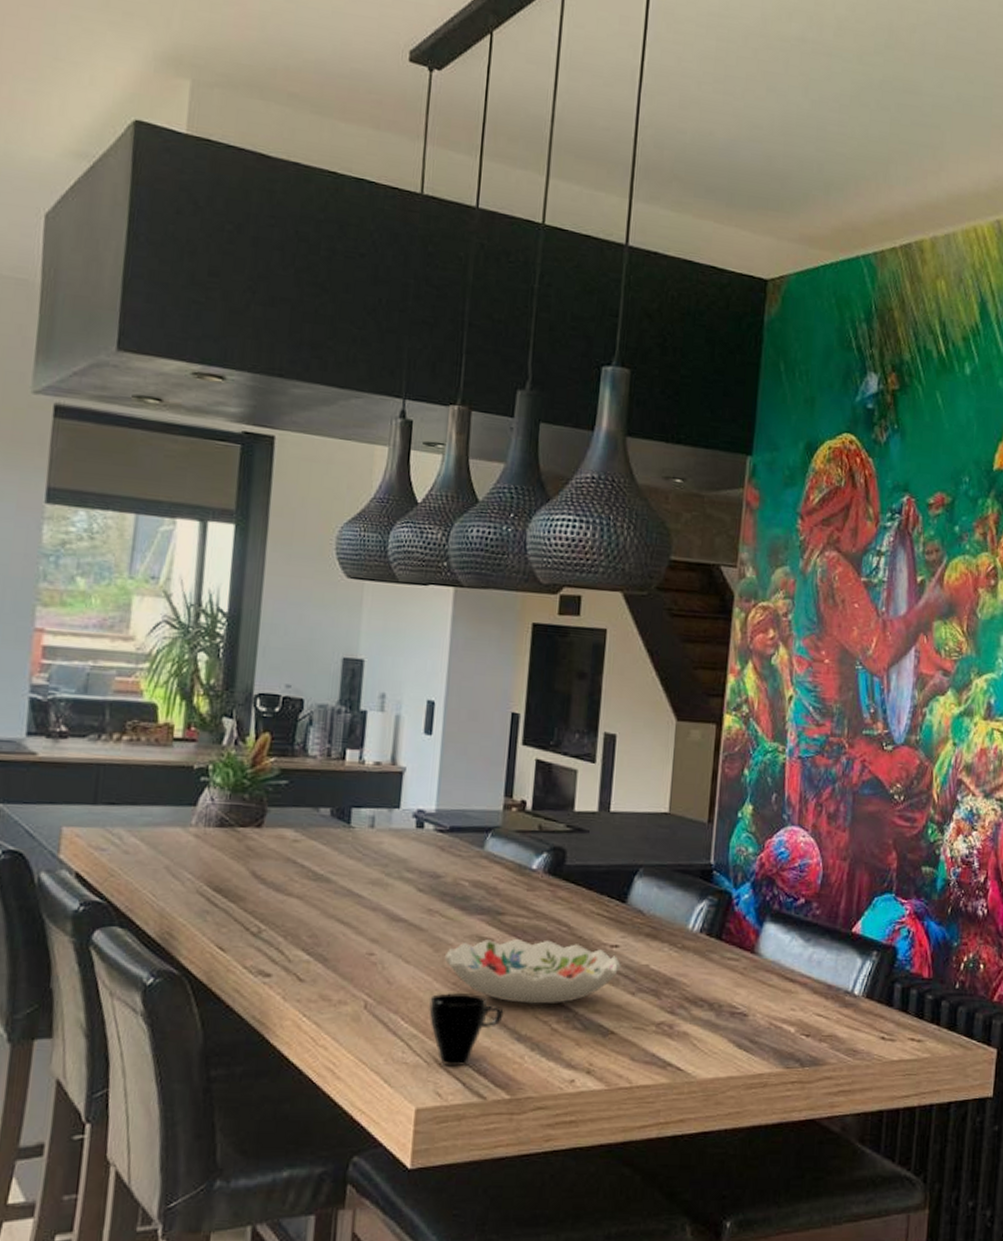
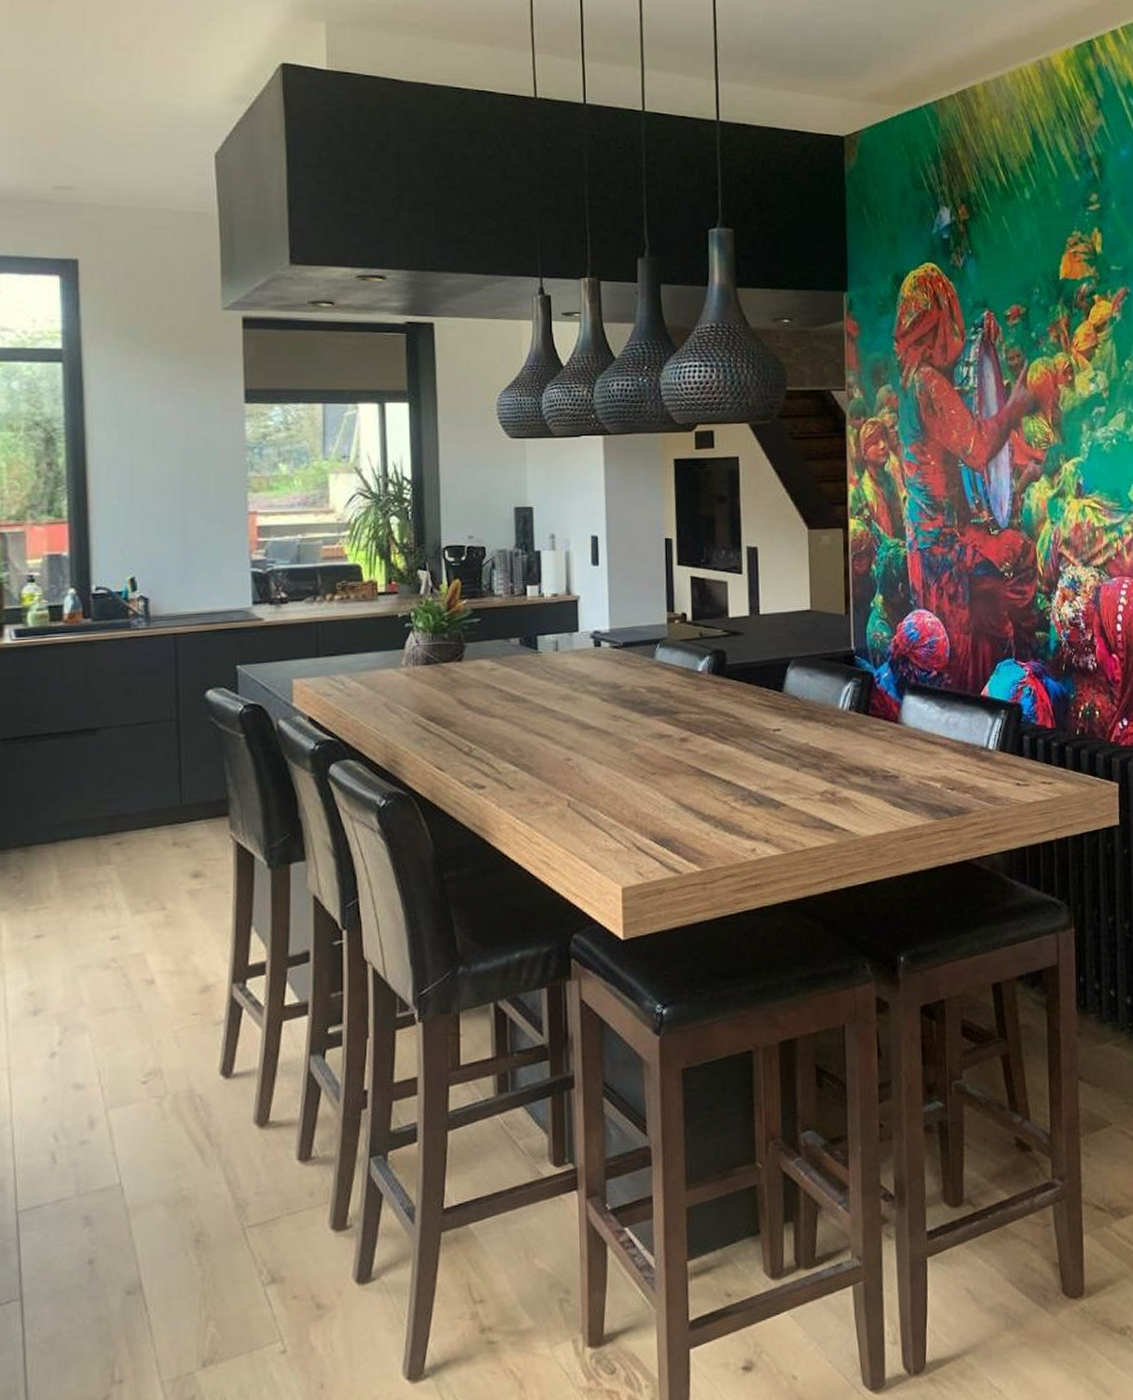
cup: present [429,992,504,1067] -> none [623,784,688,849]
decorative bowl: present [444,938,621,1004] -> none [631,730,784,788]

